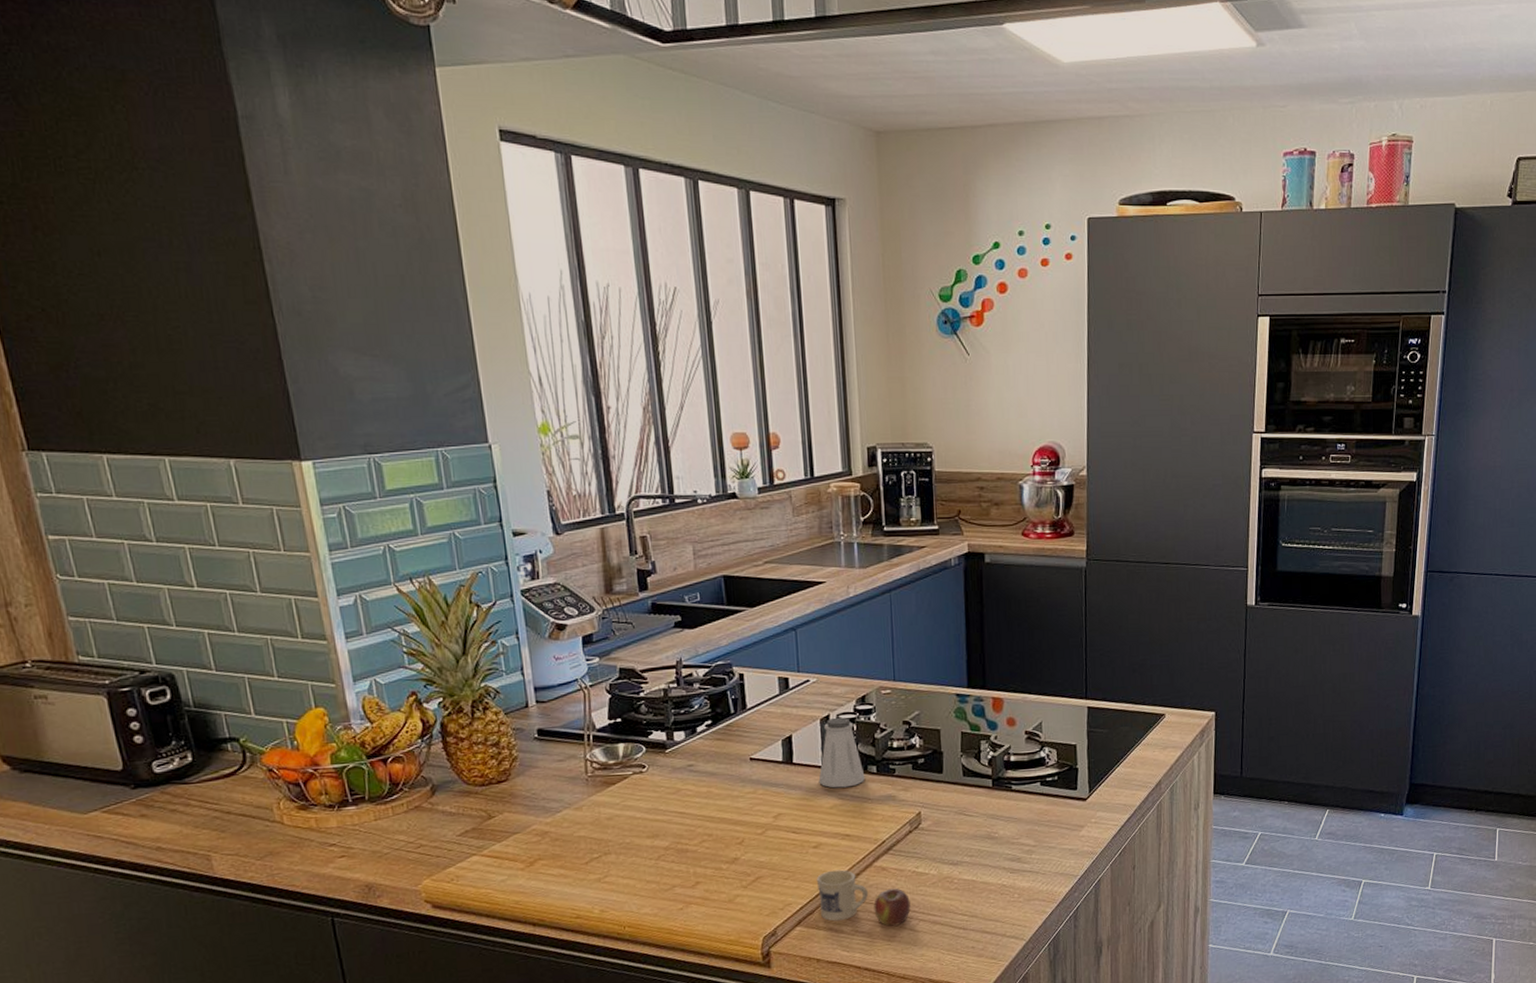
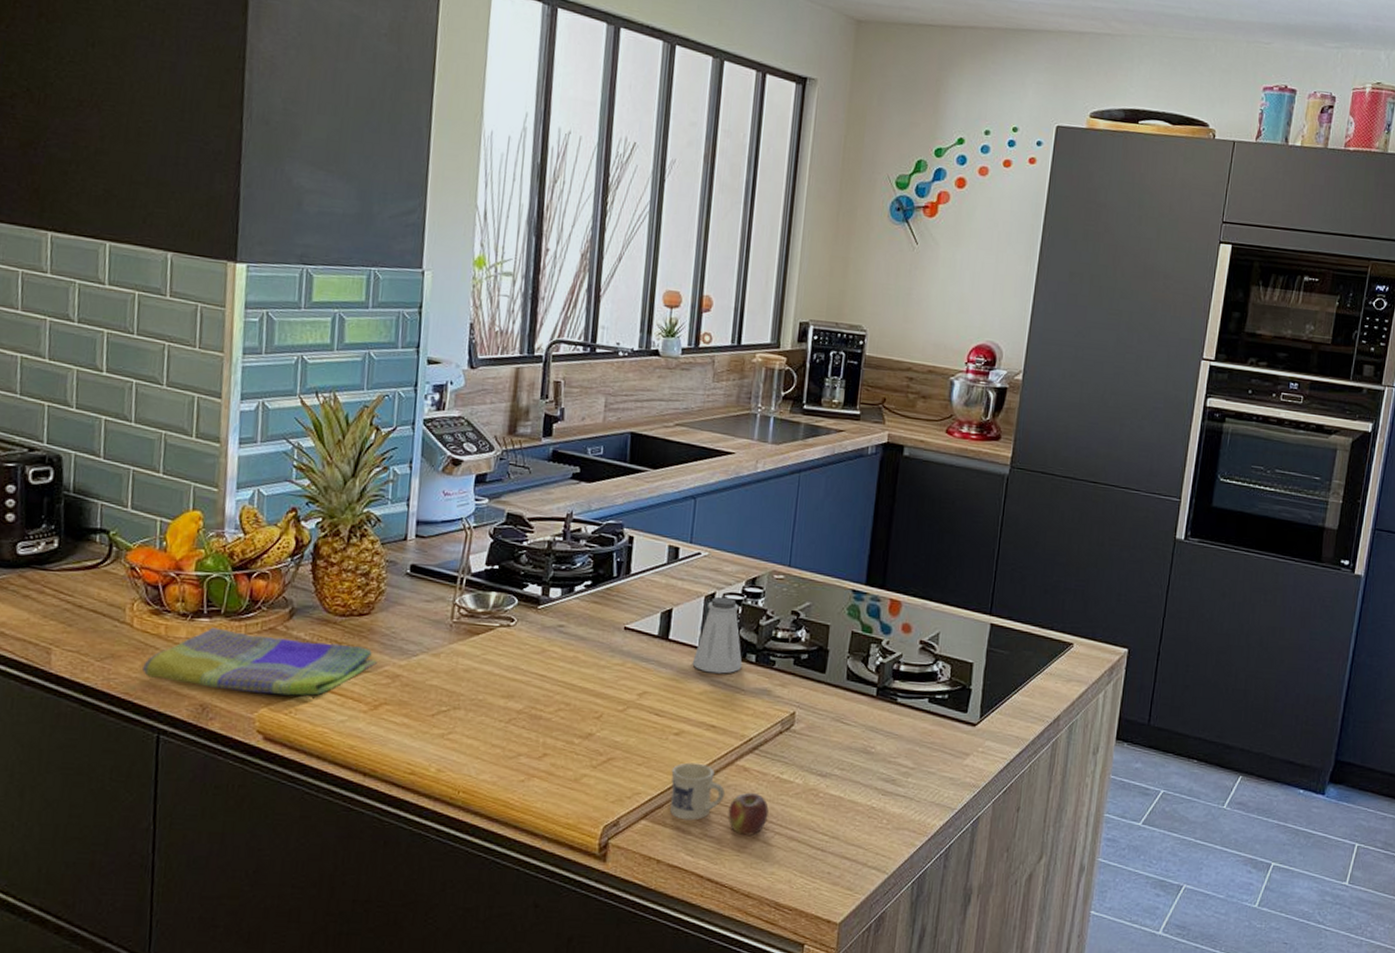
dish towel: none [302,811,524,869] -> present [143,627,377,696]

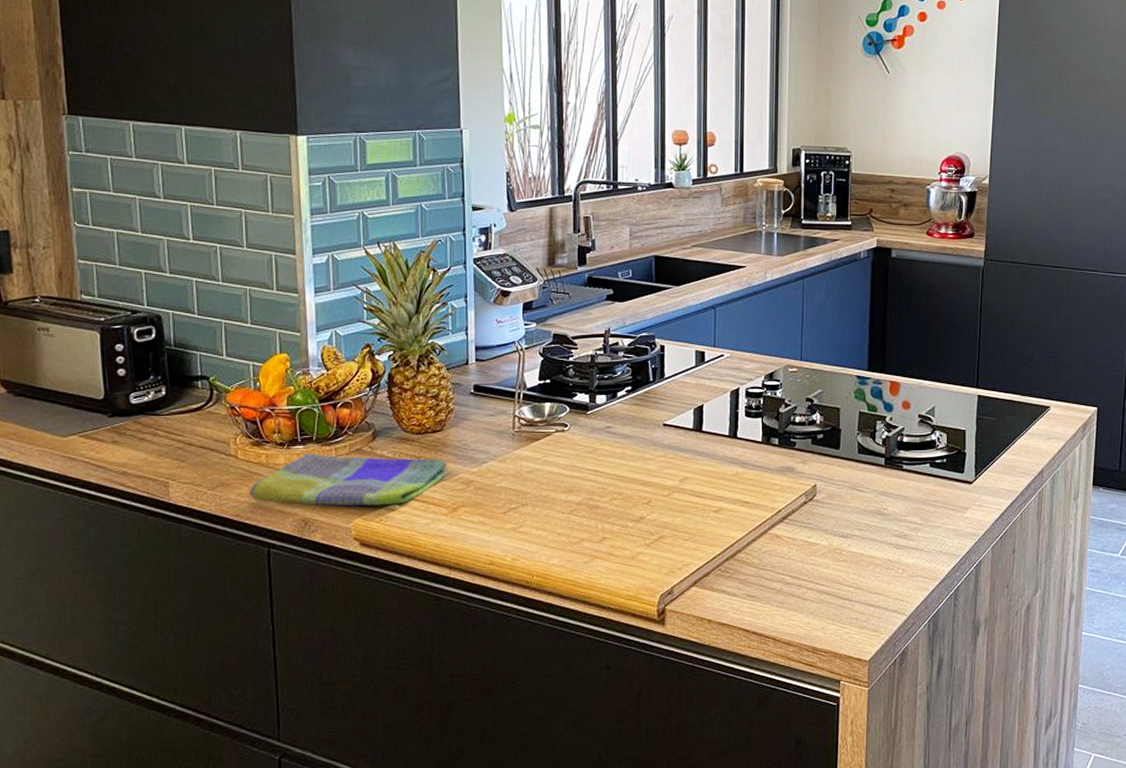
mug: present [670,762,769,836] -> none [714,535,800,593]
saltshaker: present [692,596,743,674] -> none [724,391,768,457]

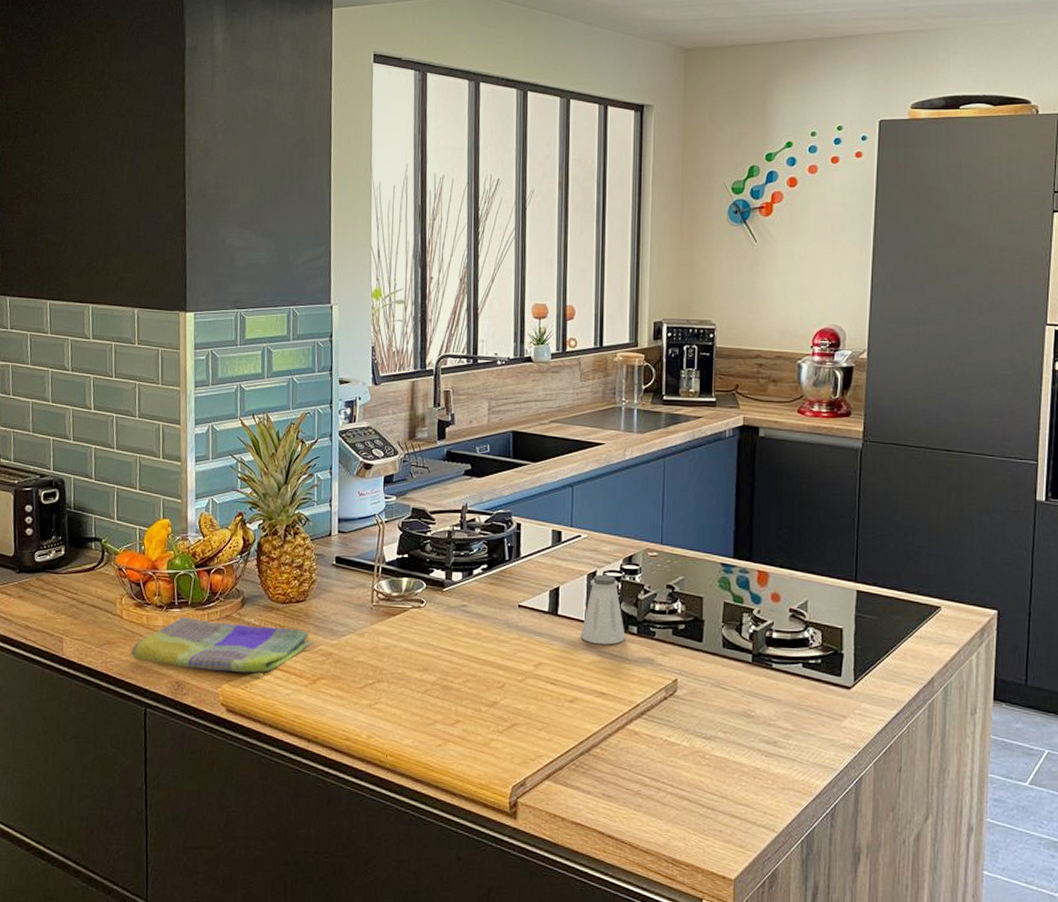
saltshaker: none [724,391,768,457] -> present [580,574,626,645]

